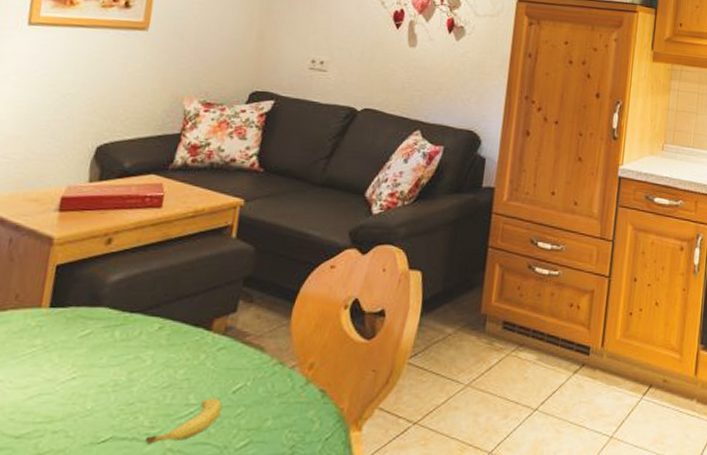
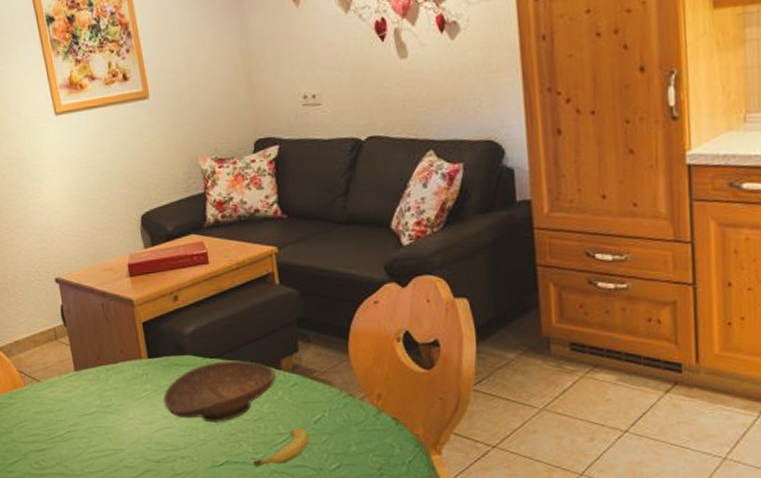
decorative bowl: none [52,316,204,389] -> present [163,360,276,423]

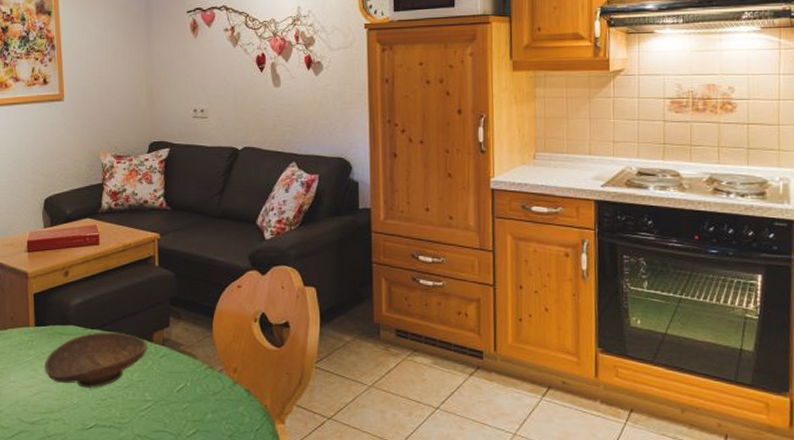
fruit: present [253,427,309,467] -> none [119,395,171,431]

